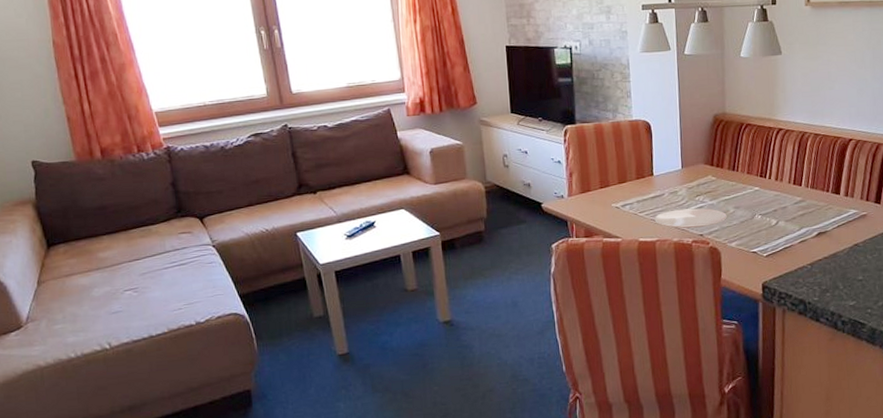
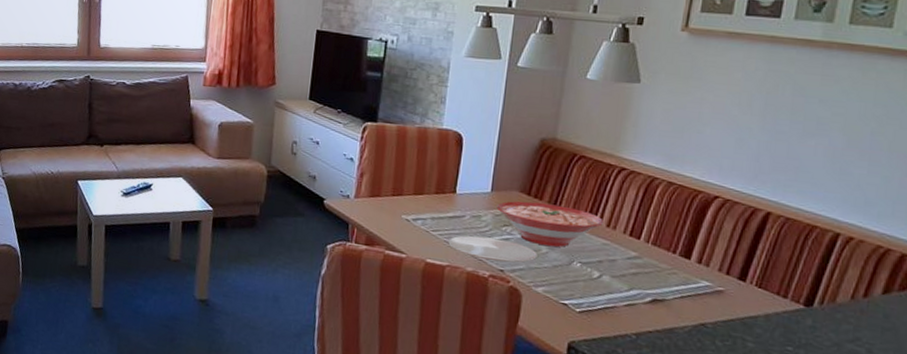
bowl: none [688,169,773,206] -> present [496,201,605,247]

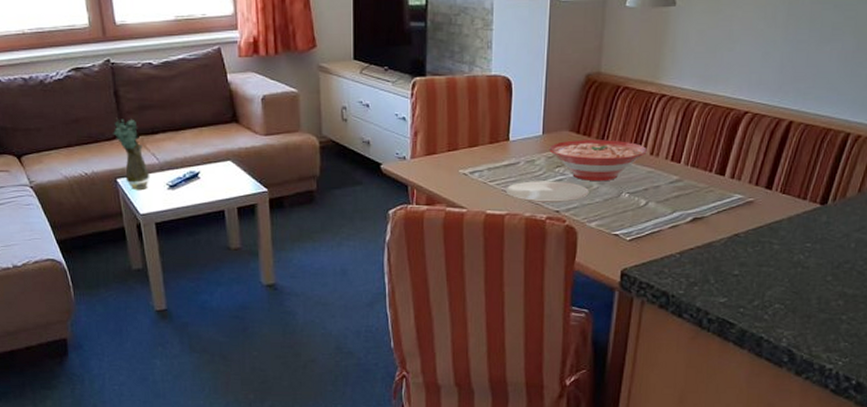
vase: none [81,126,108,194] -> present [113,117,150,191]

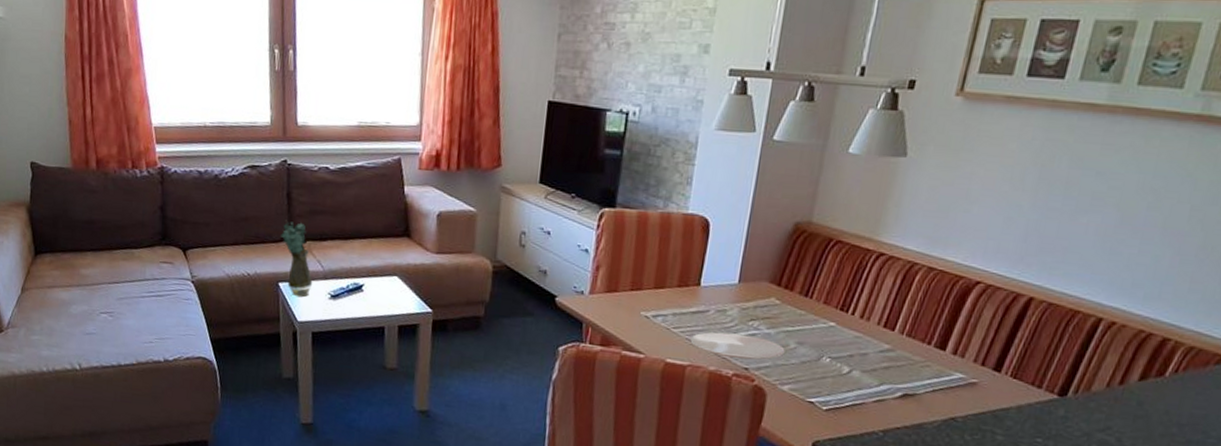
bowl: present [549,139,648,180] -> none [743,292,858,342]

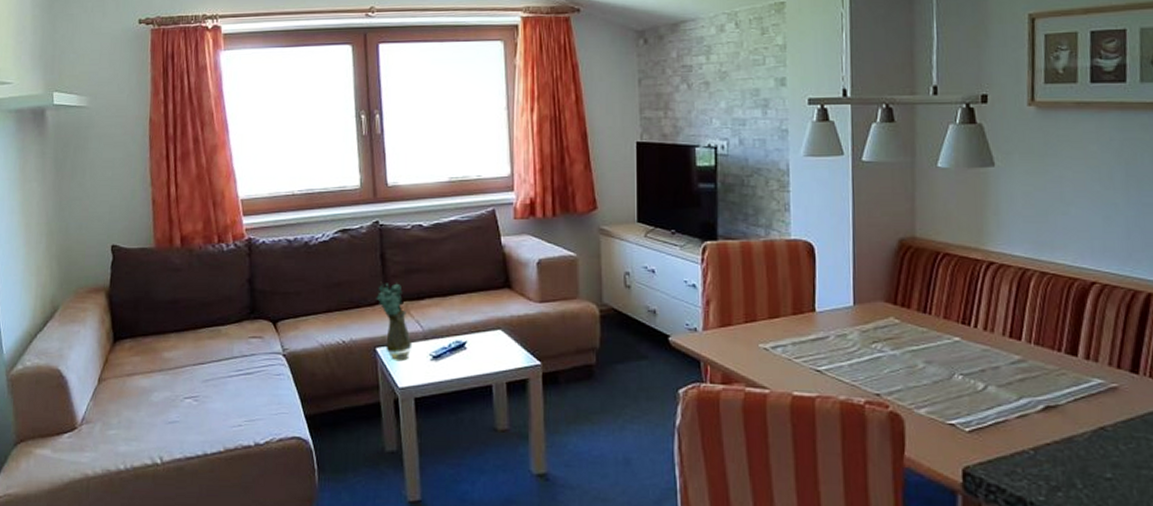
plate: present [690,331,785,360] -> none [814,358,914,385]

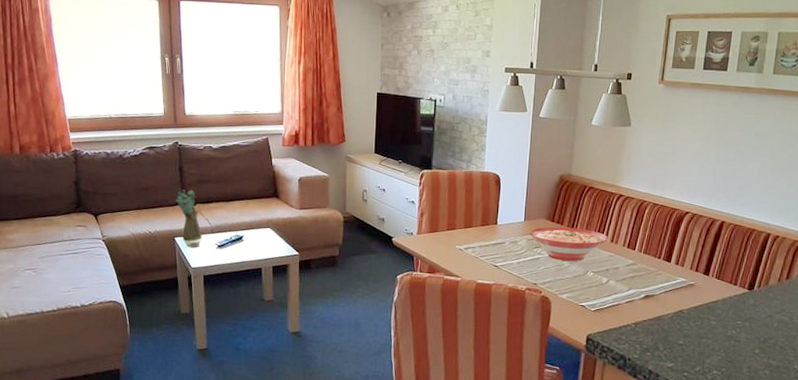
bowl: none [862,312,981,359] -> present [529,227,609,261]

